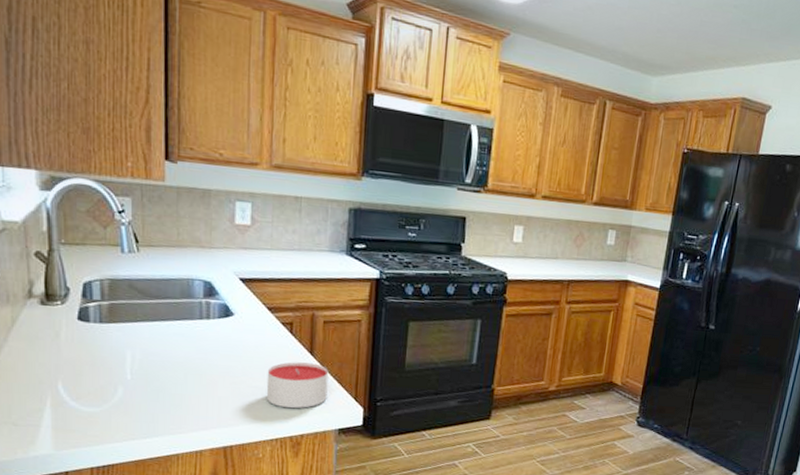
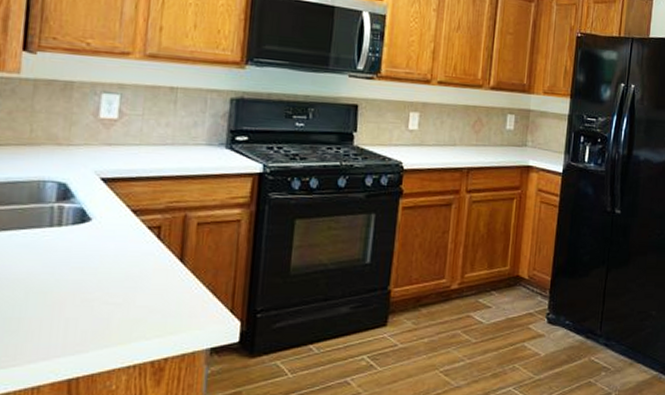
candle: present [266,362,329,409] -> none [124,271,201,327]

